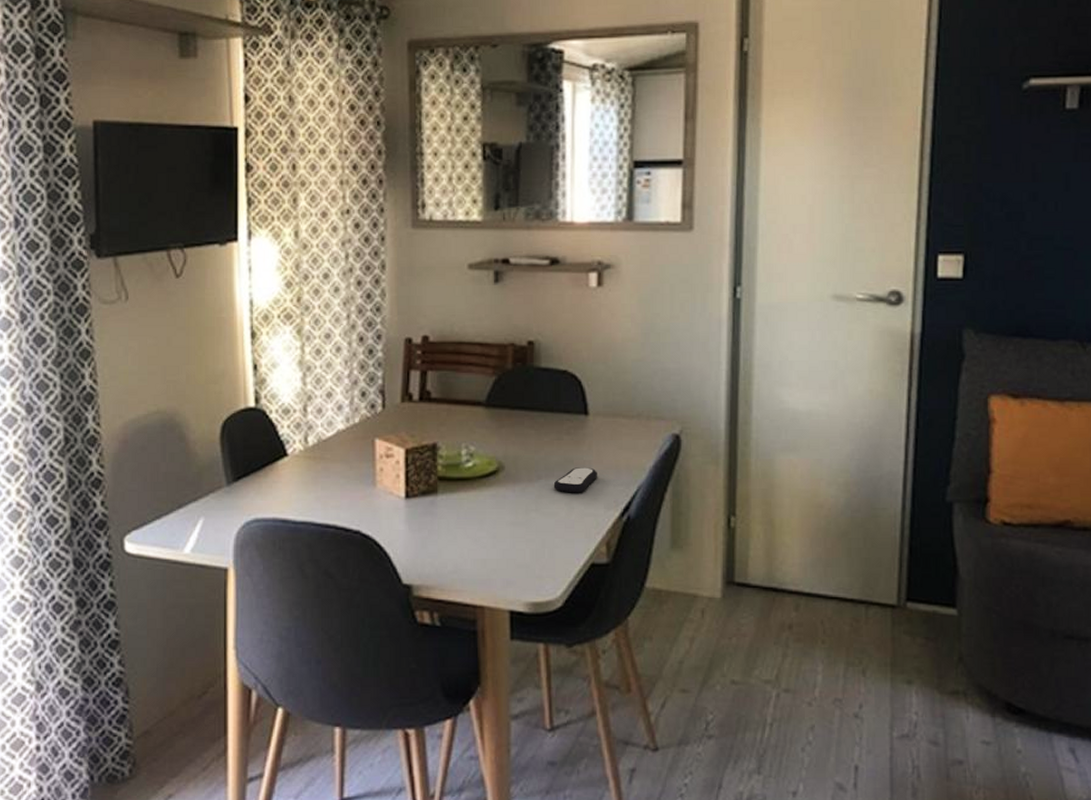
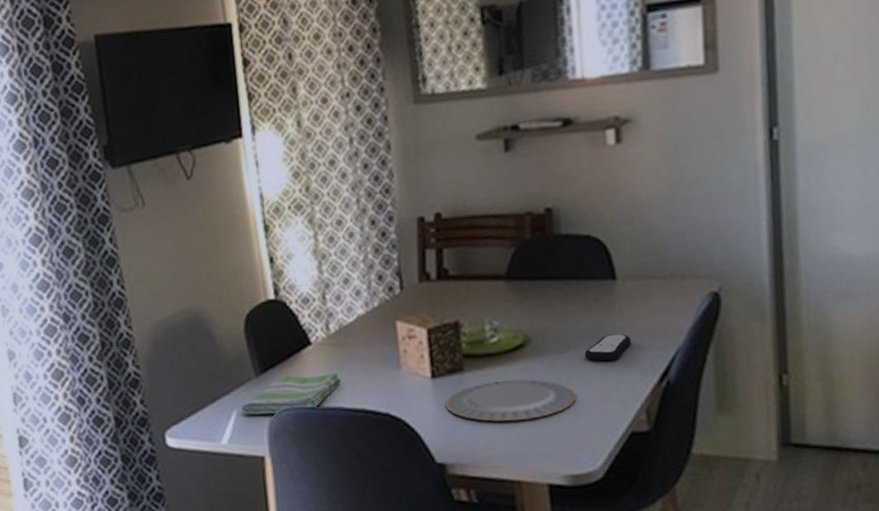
dish towel: none [208,486,315,525] -> present [241,372,341,415]
plate: none [416,505,543,546] -> present [444,379,576,422]

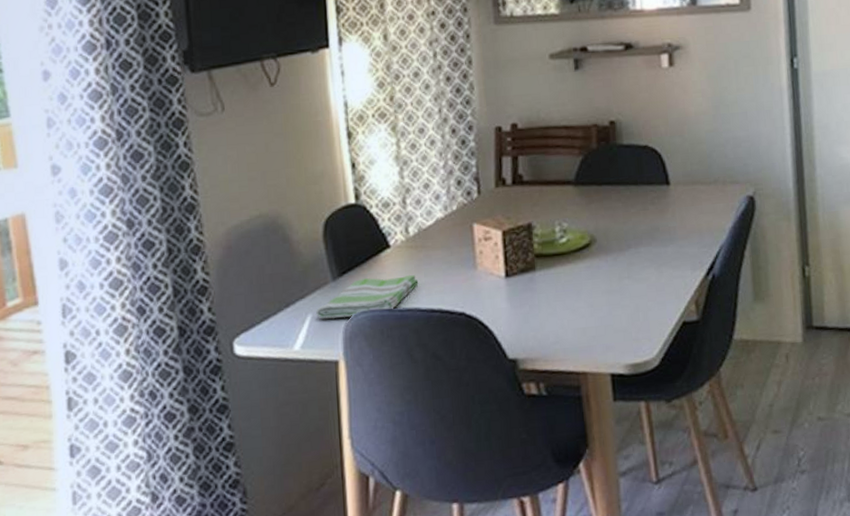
plate: present [444,379,576,422] -> none [517,276,636,317]
remote control: present [584,334,631,362] -> none [642,233,682,258]

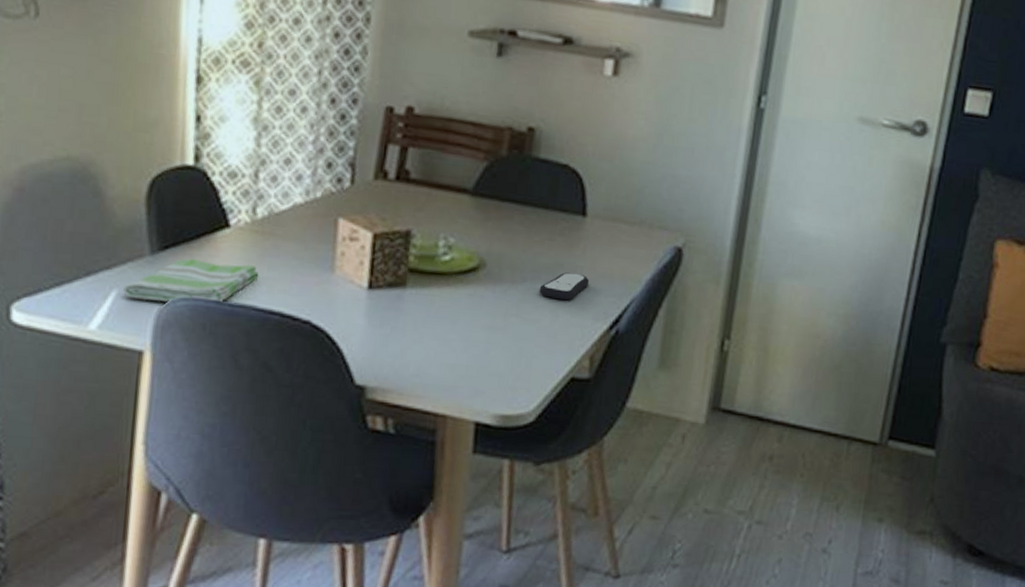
remote control: none [642,233,682,258] -> present [539,272,589,301]

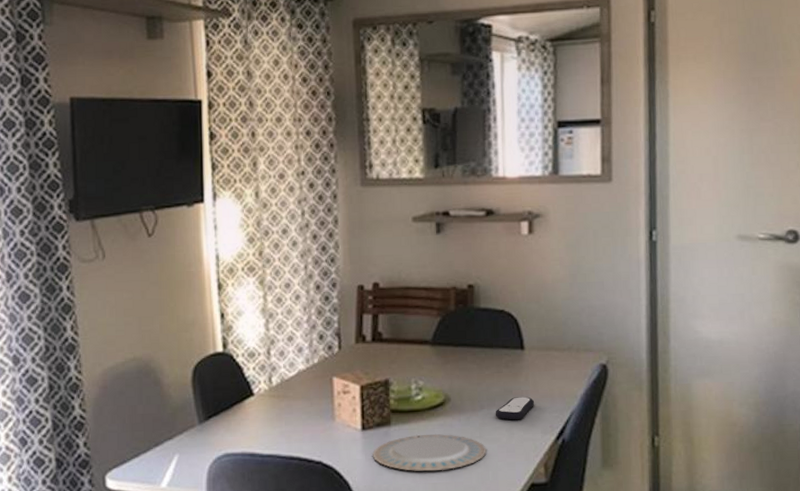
dish towel: present [123,258,259,303] -> none [183,422,279,460]
plate: none [377,303,523,350] -> present [372,433,487,471]

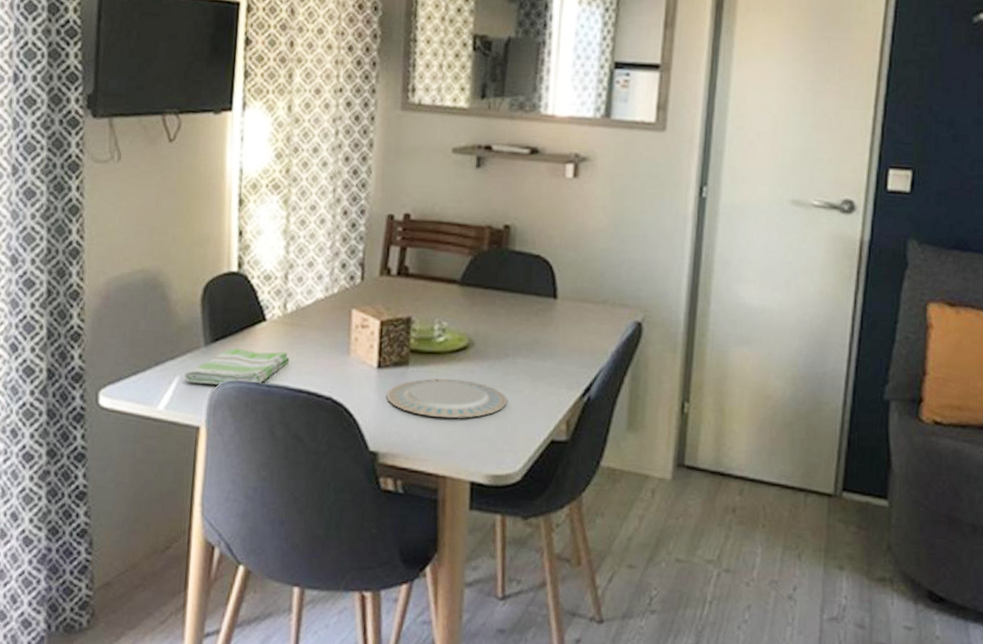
dish towel: none [183,422,279,460] -> present [184,348,290,386]
remote control: present [495,396,534,420] -> none [520,348,562,373]

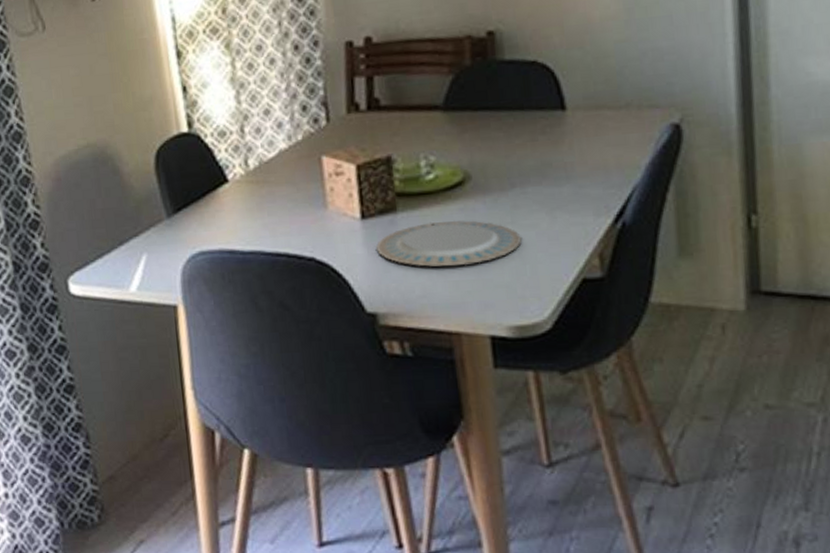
dish towel: present [184,348,290,386] -> none [151,213,261,260]

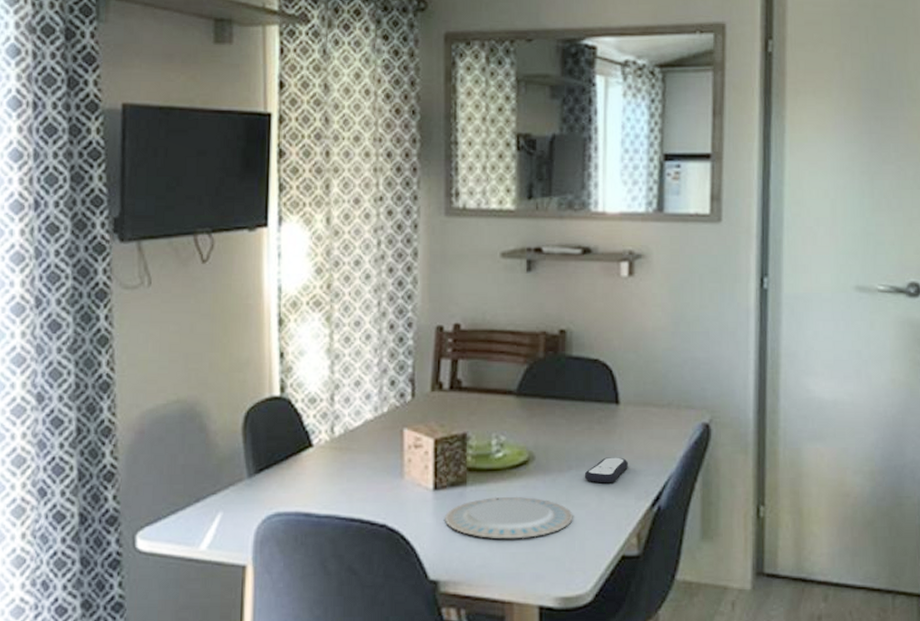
remote control: none [530,170,582,201] -> present [584,457,628,484]

